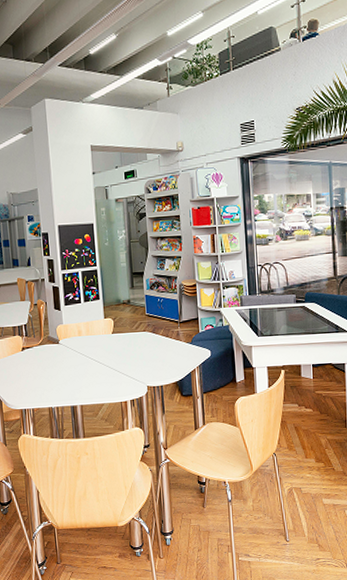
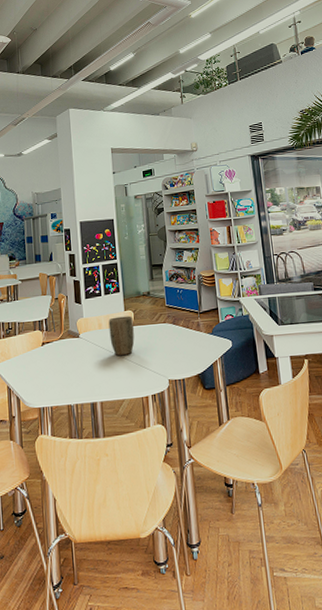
plant pot: none [88,323,114,362] -> present [108,315,135,356]

